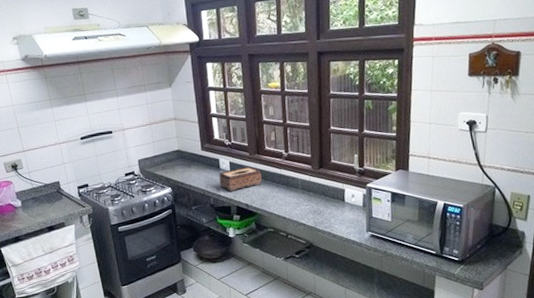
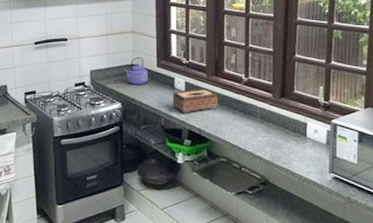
kettle: none [171,143,195,170] -> present [124,57,149,85]

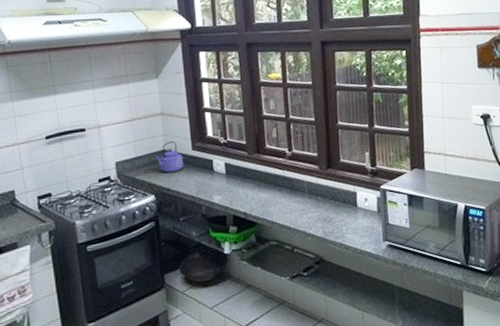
tissue box: present [172,89,218,113] -> none [212,168,263,198]

